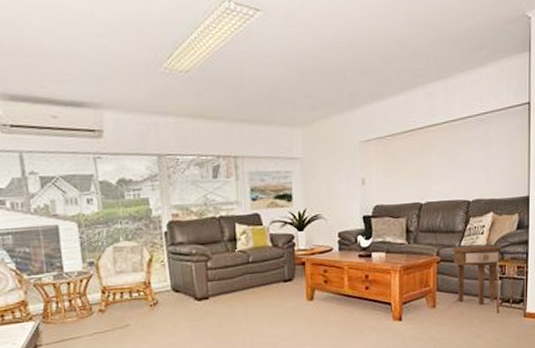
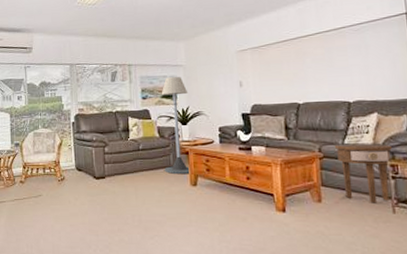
floor lamp: none [274,173,306,289] -> present [161,77,189,175]

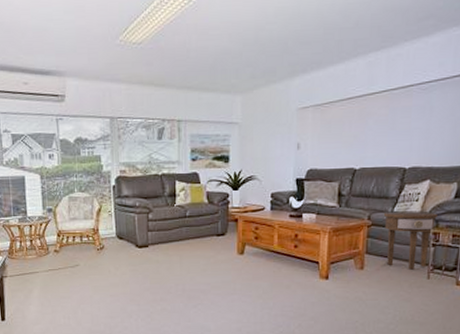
floor lamp: present [161,77,189,175] -> none [212,136,242,243]

